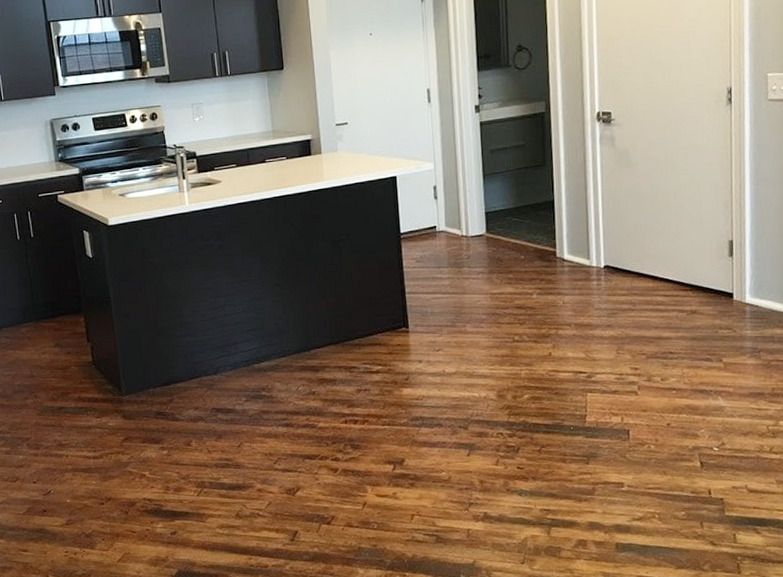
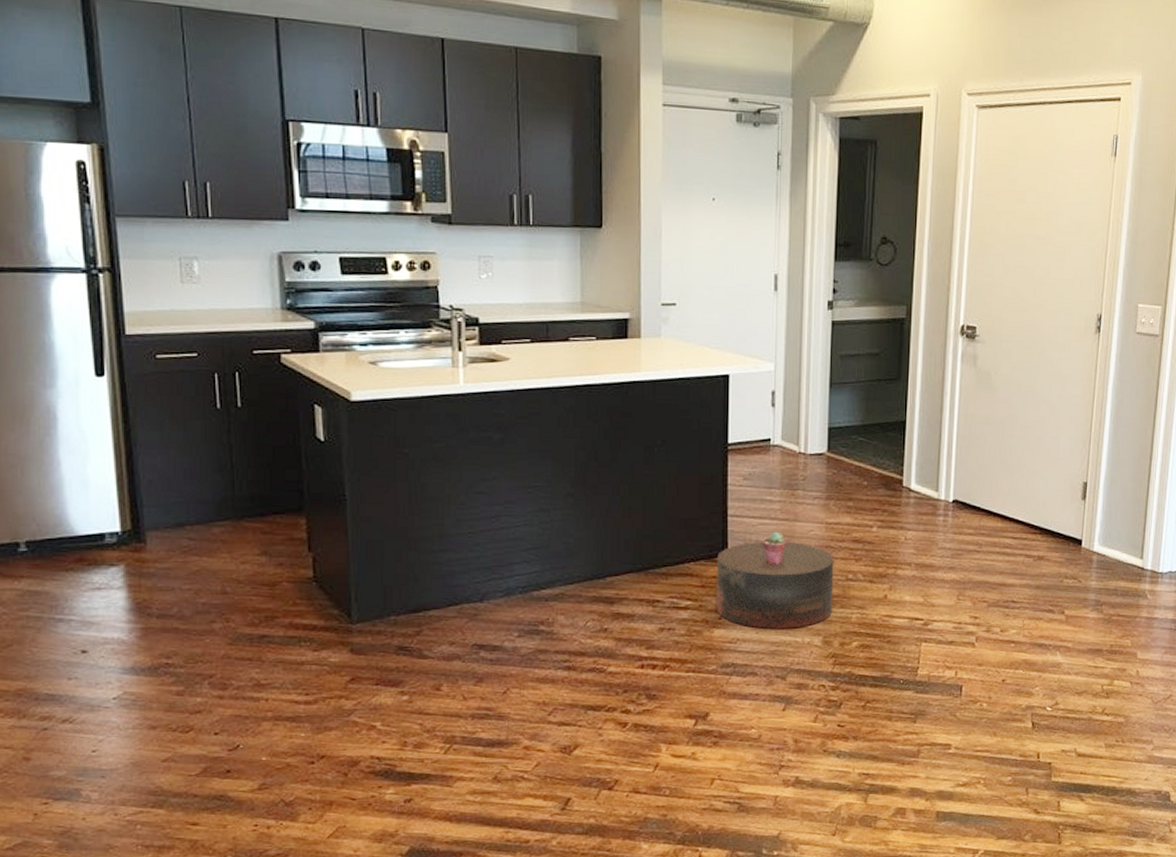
stool: none [400,312,503,387] -> present [716,542,834,629]
potted succulent: none [436,303,459,332] -> present [761,531,787,565]

